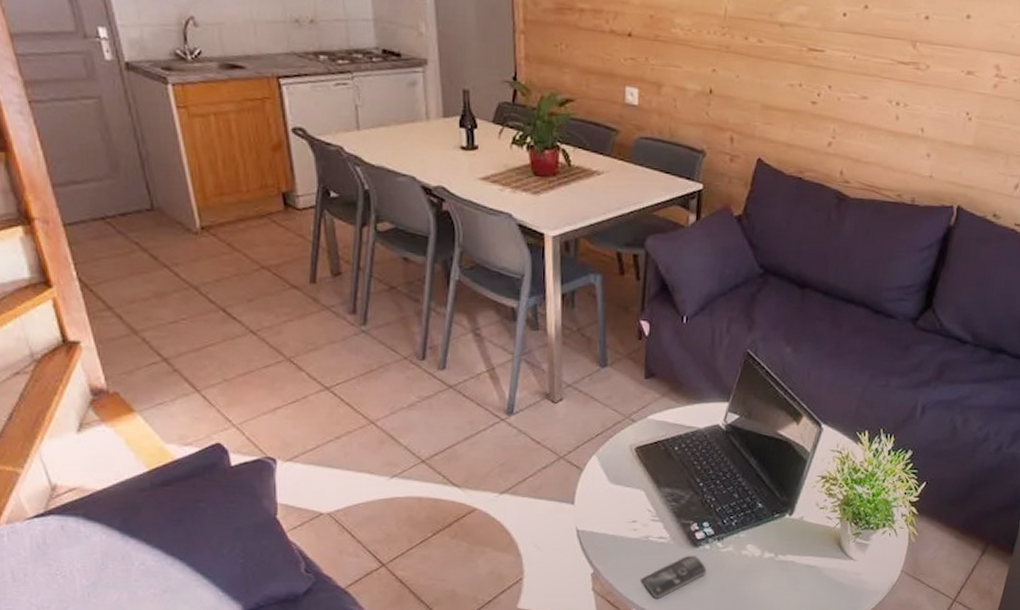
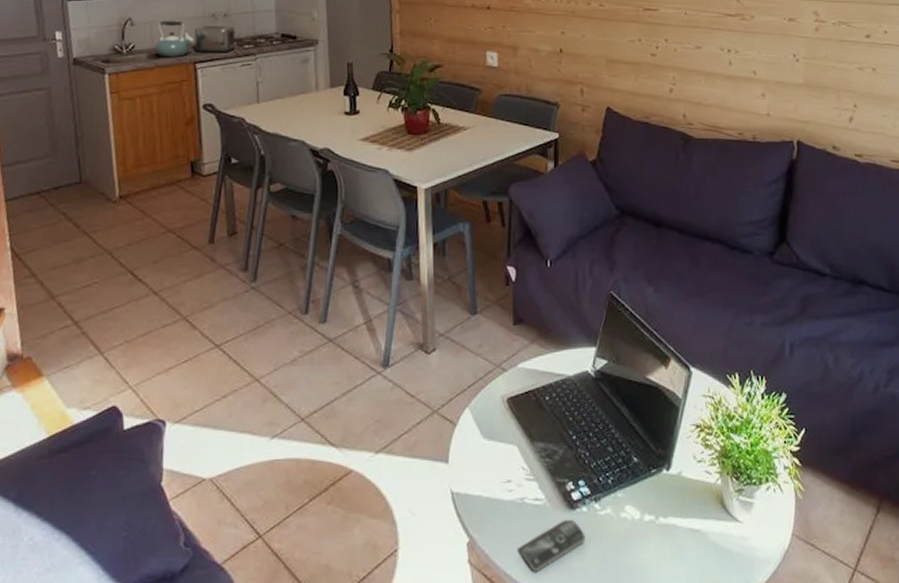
kettle: none [226,22,275,70] -> present [154,20,194,58]
toaster: none [274,31,326,68] -> present [194,25,236,53]

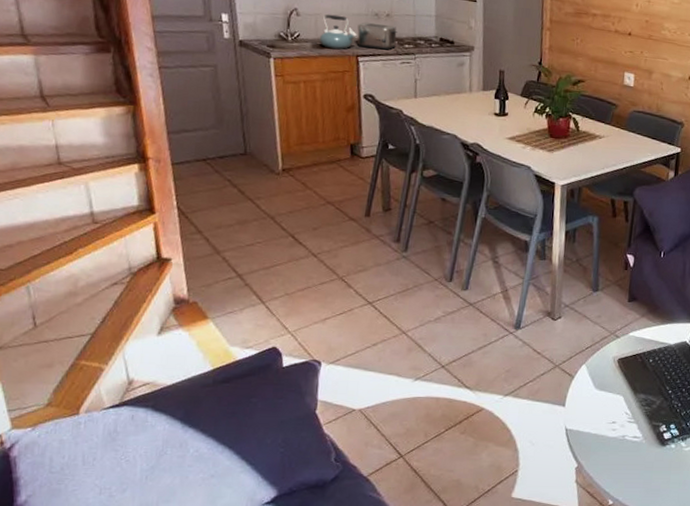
mobile phone: present [522,519,585,573] -> none [619,453,672,492]

